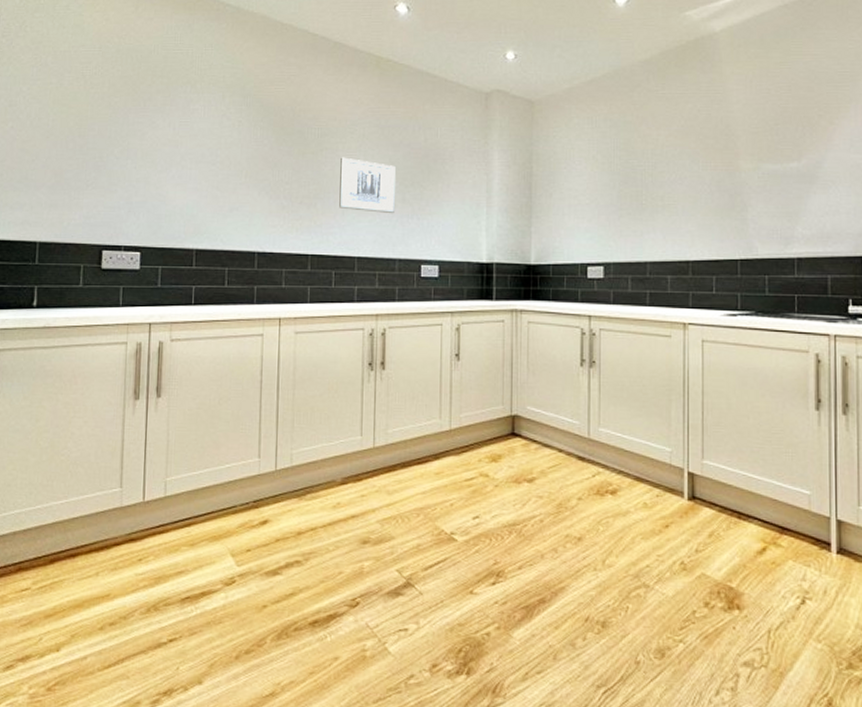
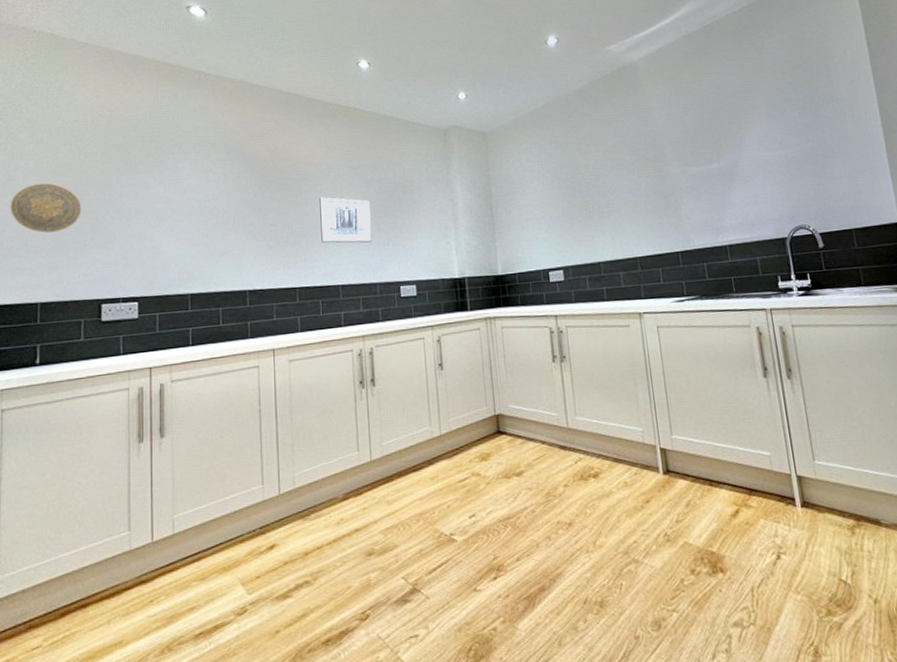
decorative plate: none [10,112,86,167] -> present [10,183,82,233]

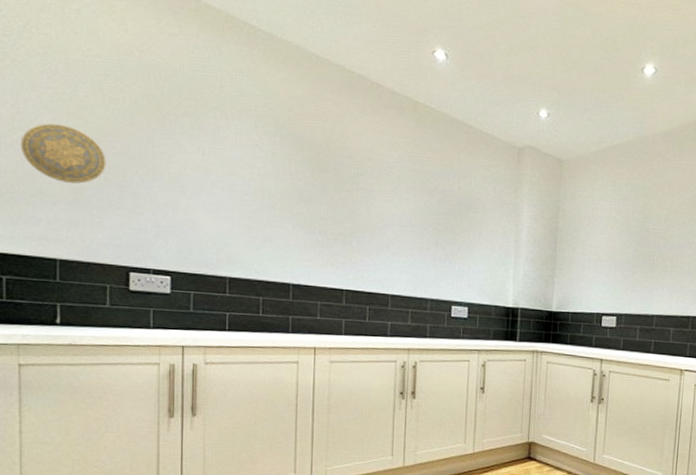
wall art: present [319,197,372,243] -> none [374,198,430,257]

